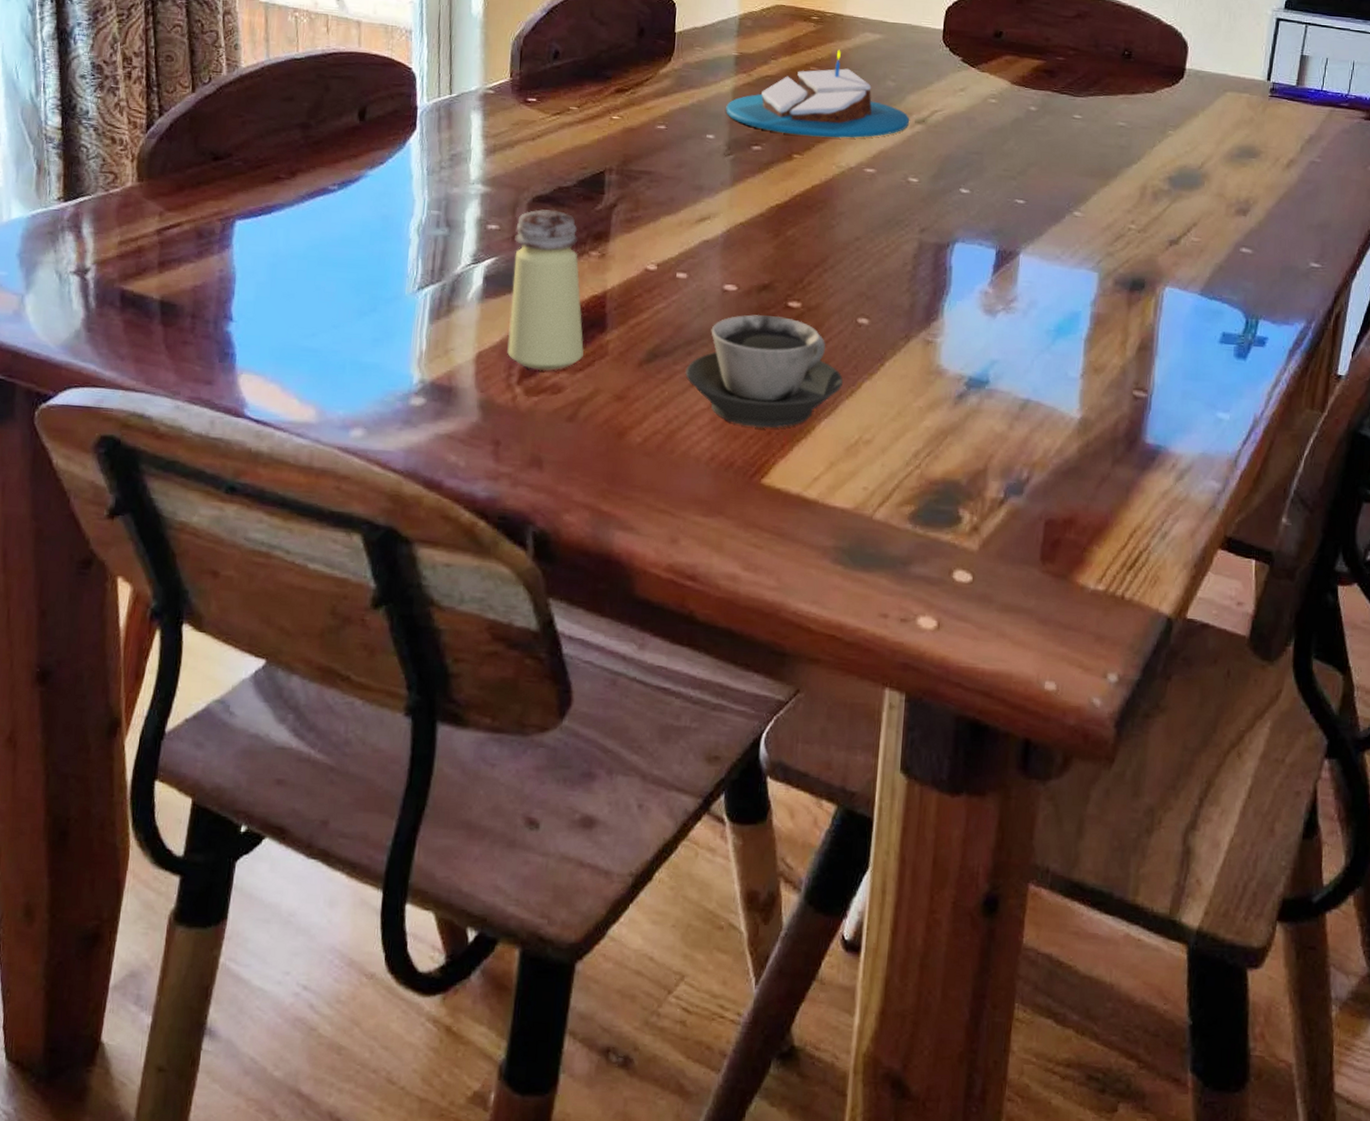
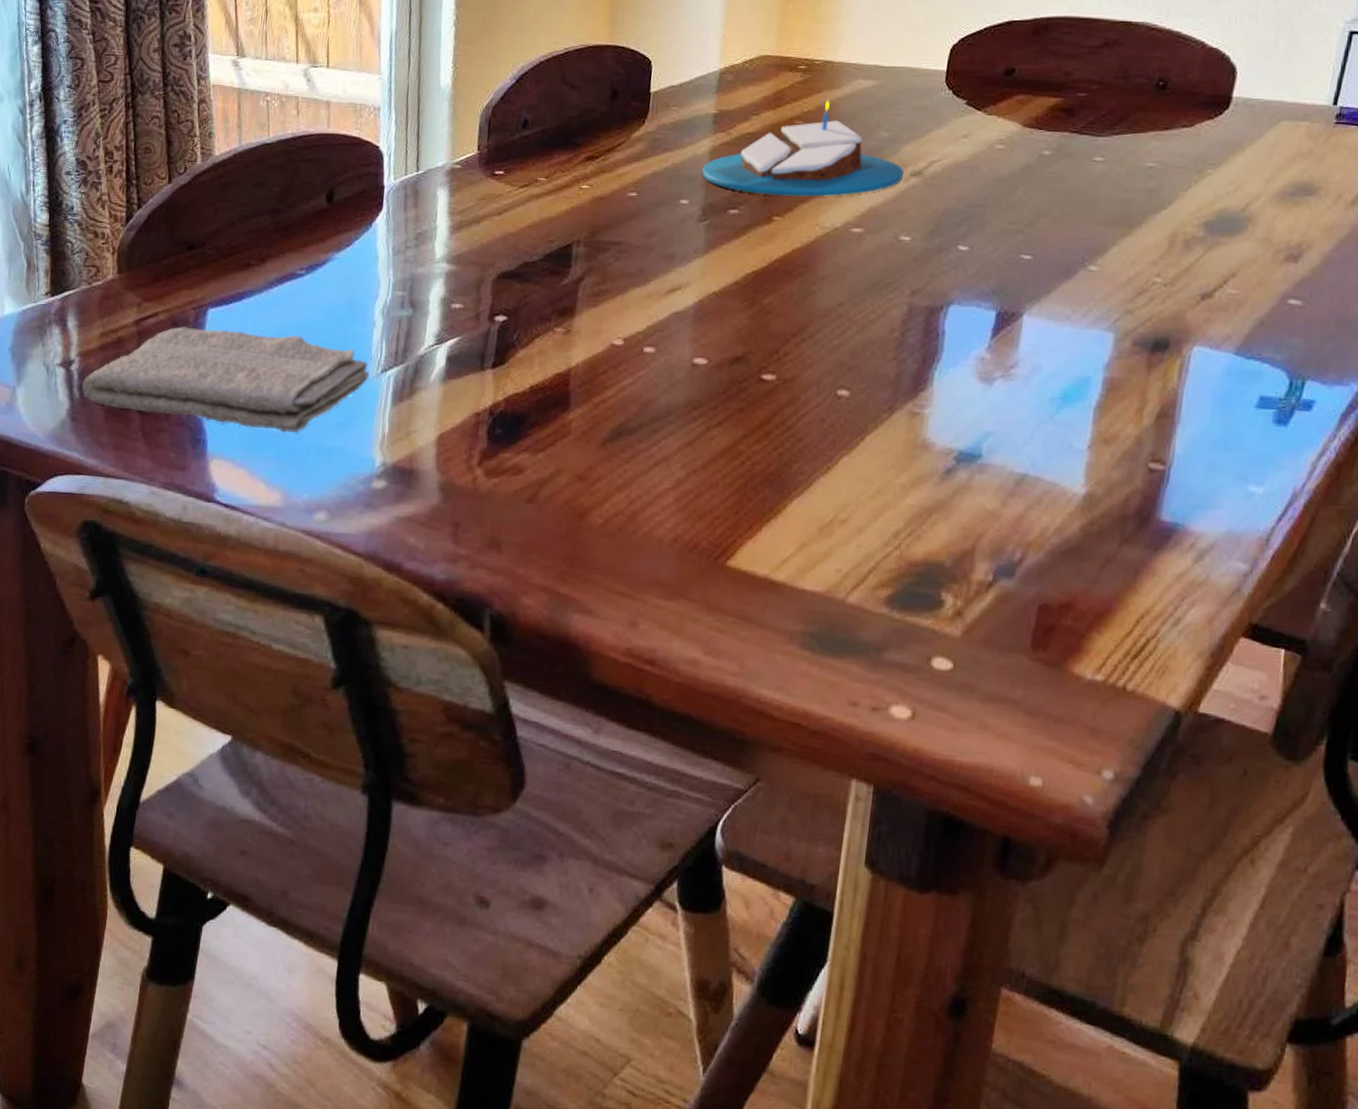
washcloth: none [98,237,406,349] -> present [81,326,370,433]
saltshaker: present [507,209,585,371] -> none [468,285,547,451]
cup: present [685,314,844,429] -> none [650,389,819,509]

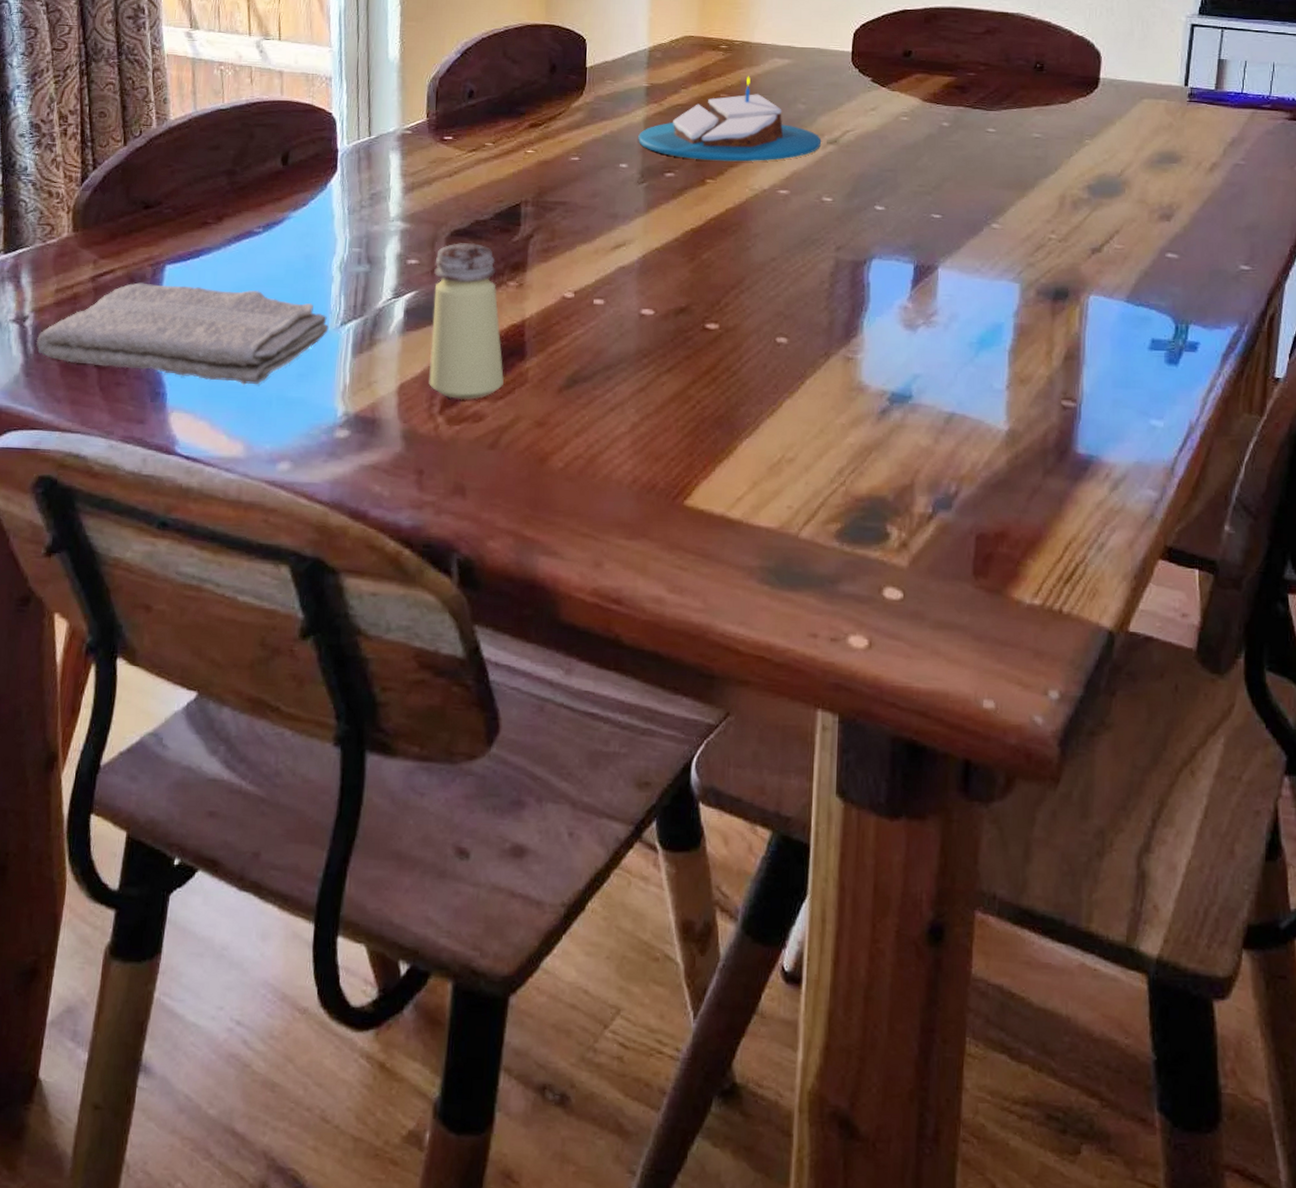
saltshaker: none [468,285,547,451] -> present [429,242,505,400]

